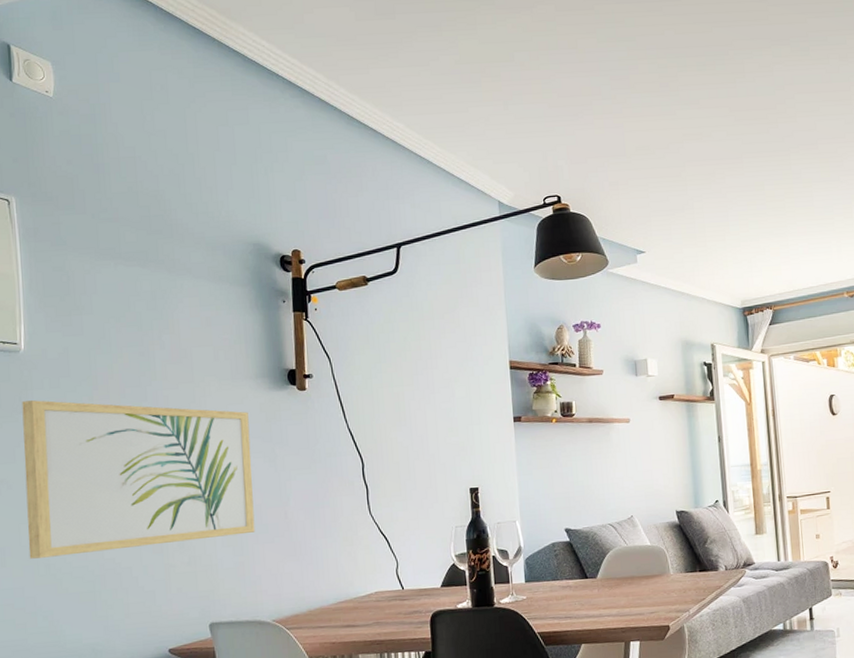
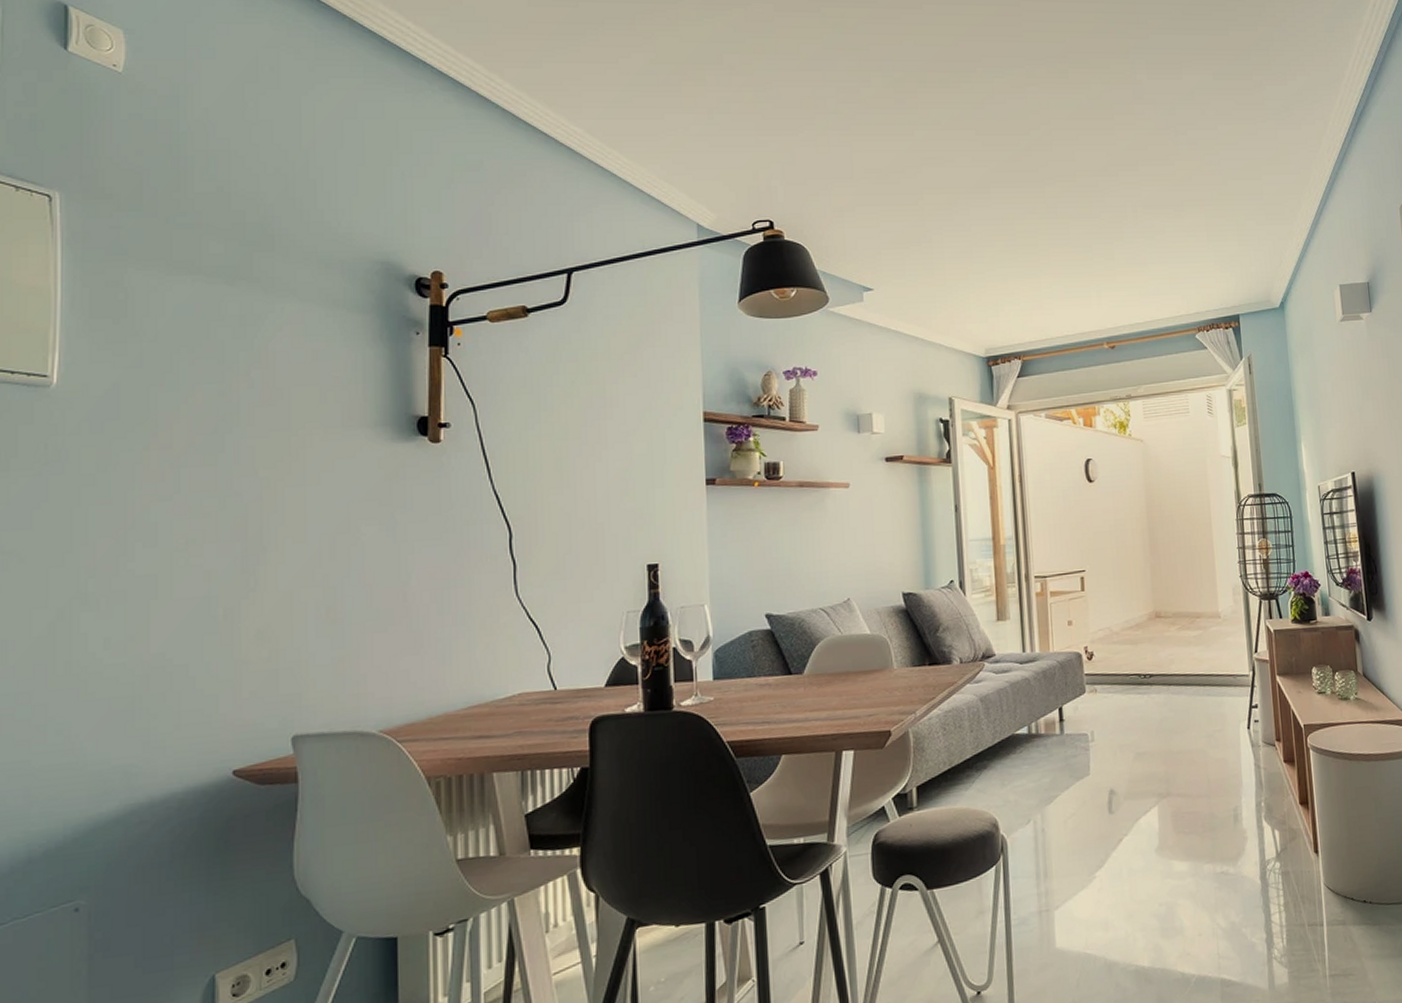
wall art: present [22,400,255,559] -> none [42,448,363,654]

